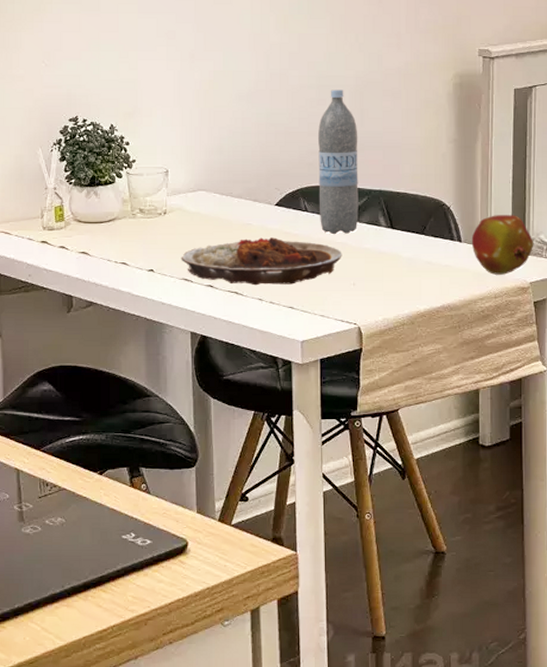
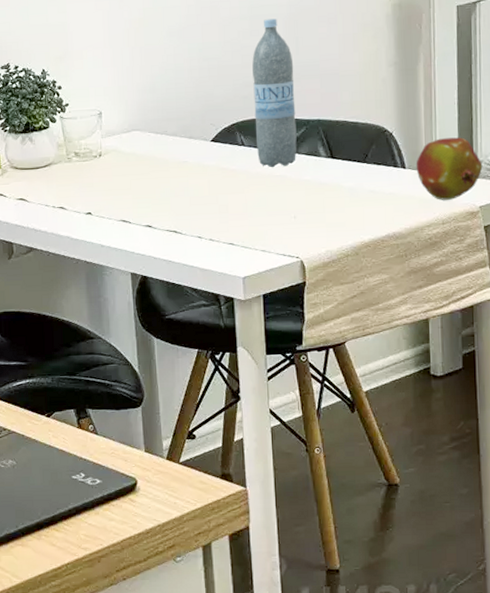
plate: present [181,237,342,286] -> none [118,174,282,224]

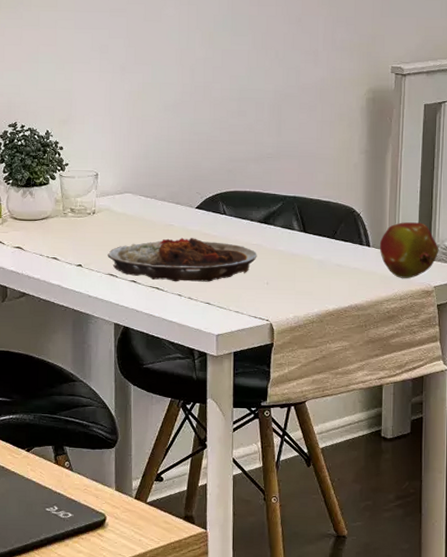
plate: none [118,174,282,224] -> present [107,238,257,282]
water bottle: present [252,18,297,168] -> none [236,102,275,237]

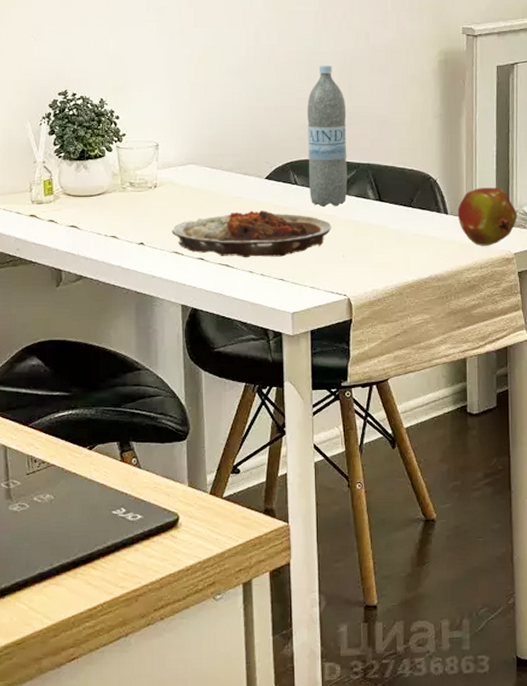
water bottle: none [236,102,275,237] -> present [307,65,348,208]

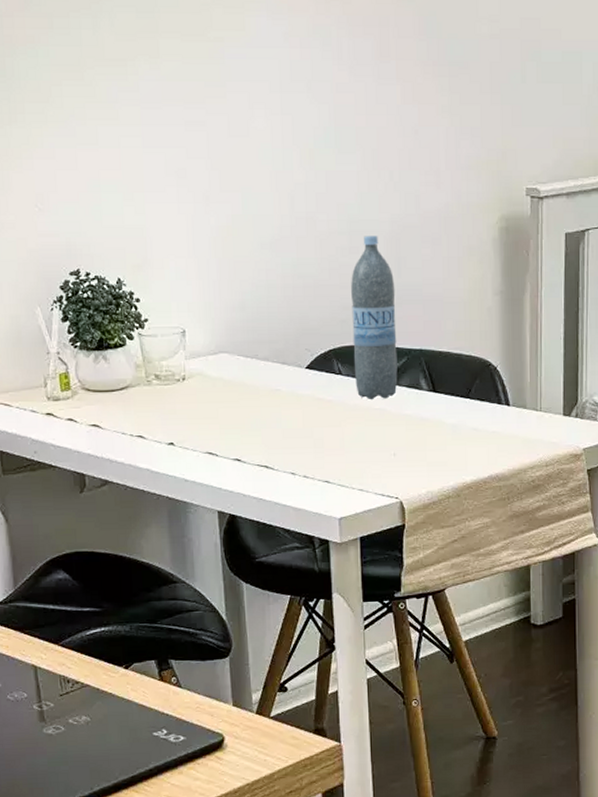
plate: present [171,210,332,258] -> none [203,404,381,459]
fruit: present [457,188,518,246] -> none [520,375,587,441]

